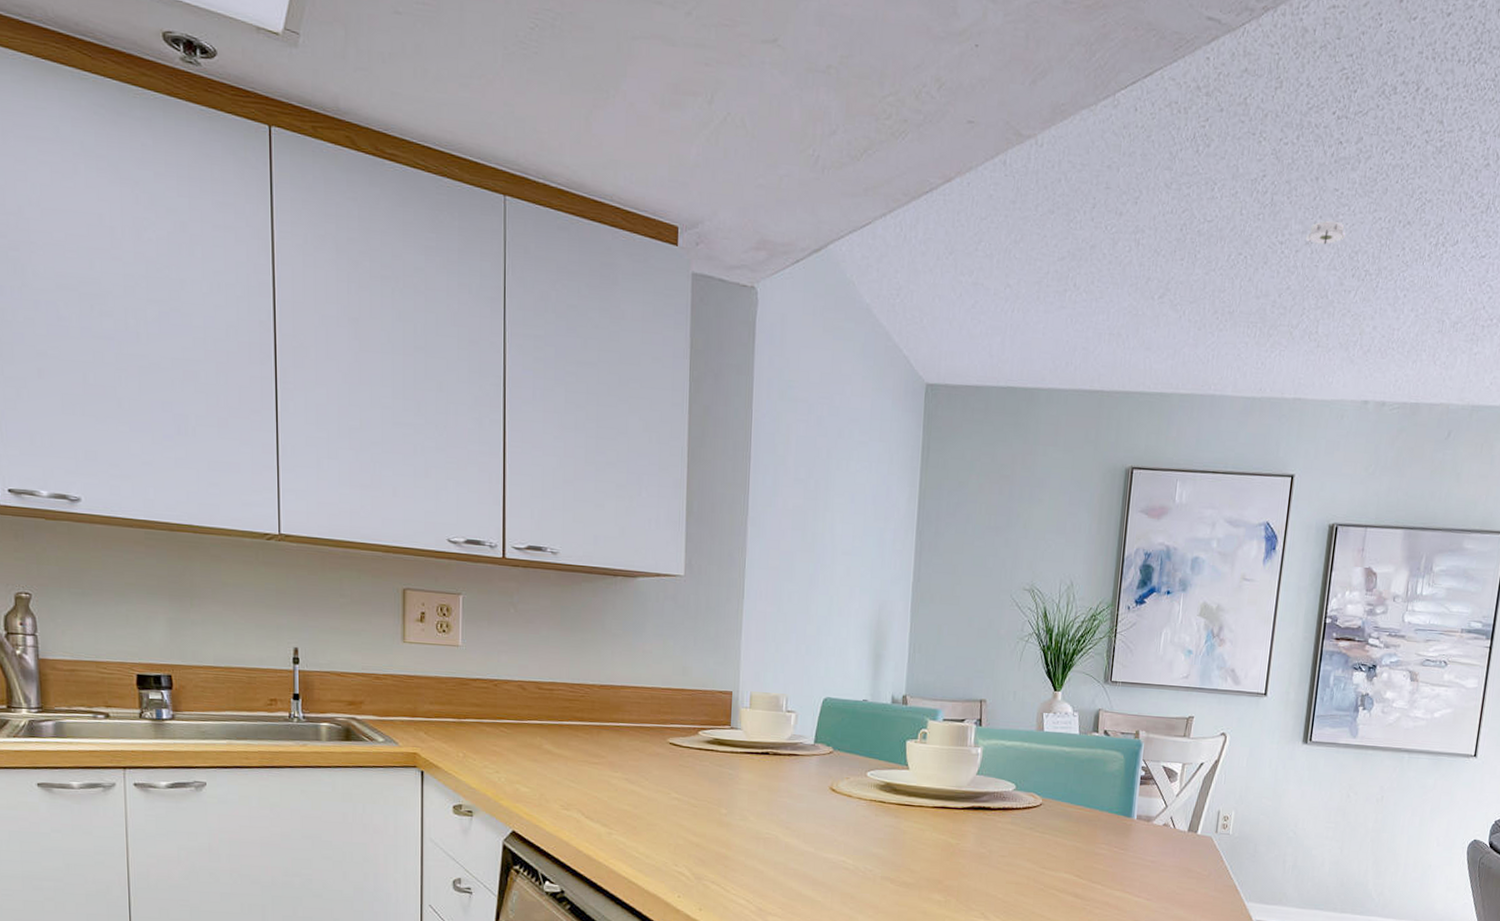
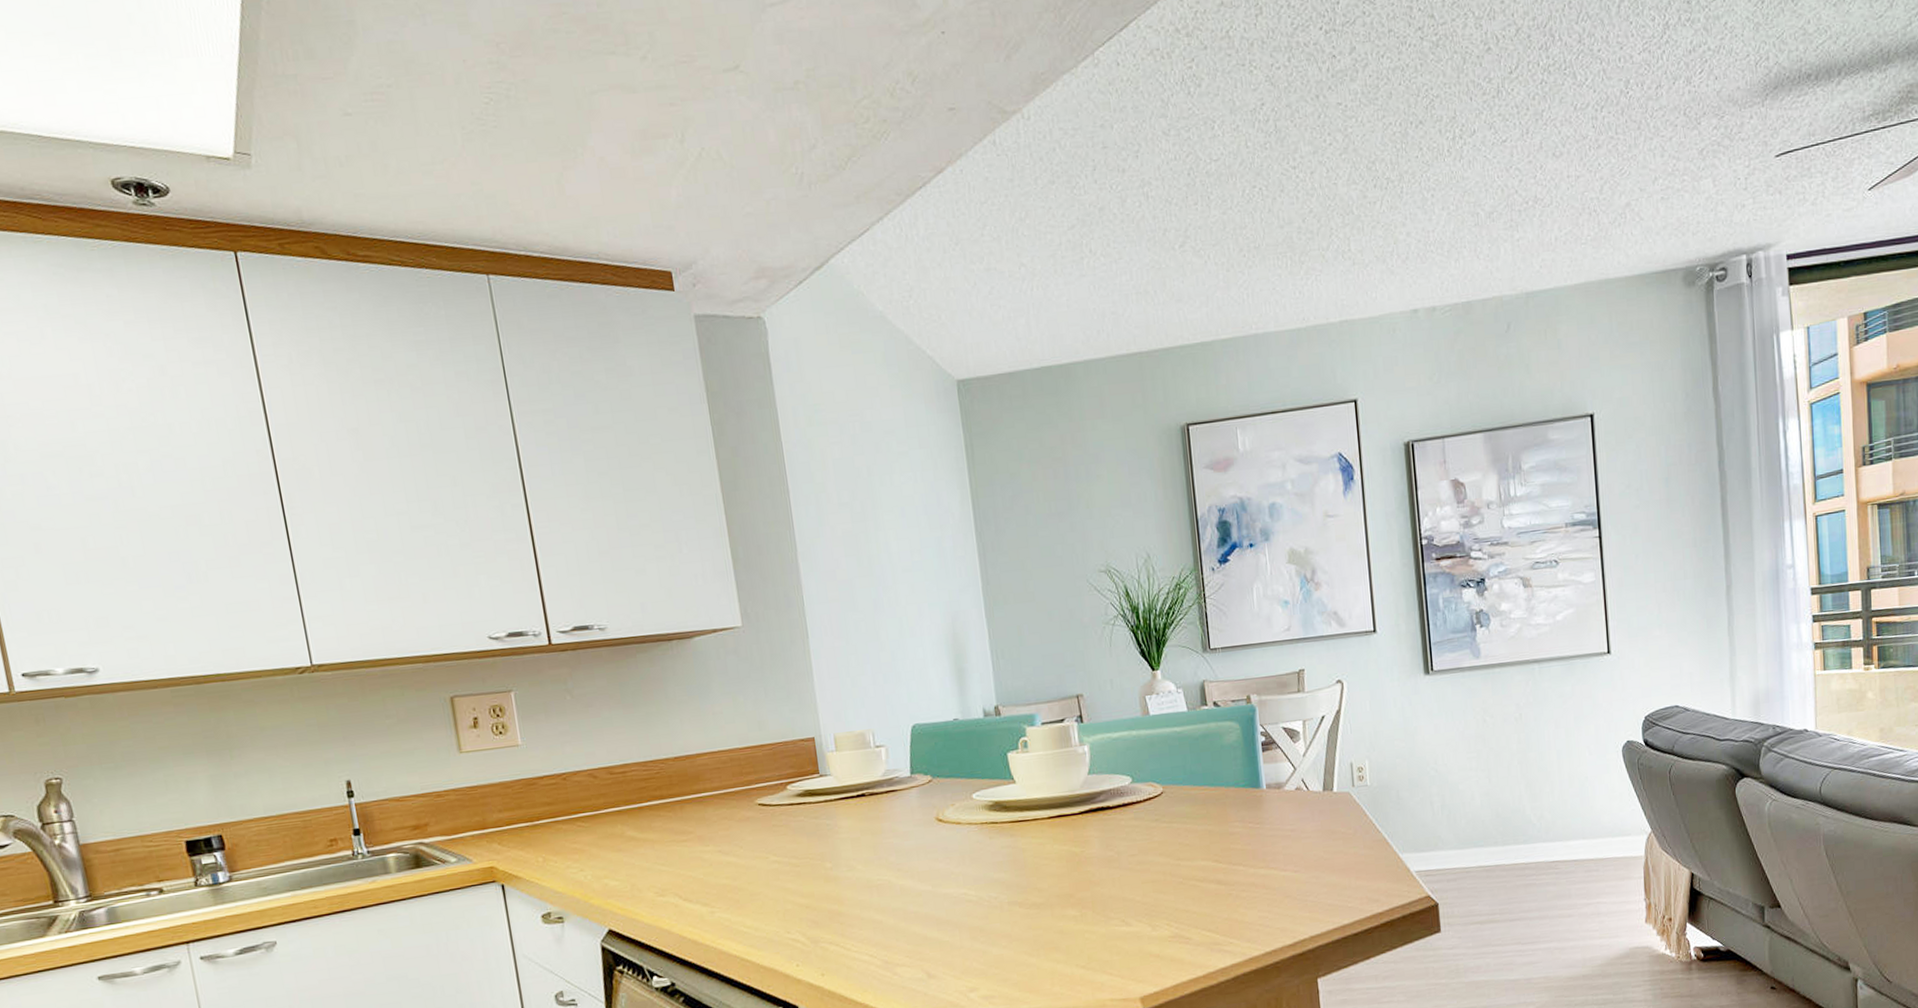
smoke detector: present [1304,220,1346,246] -> none [1318,135,1359,166]

